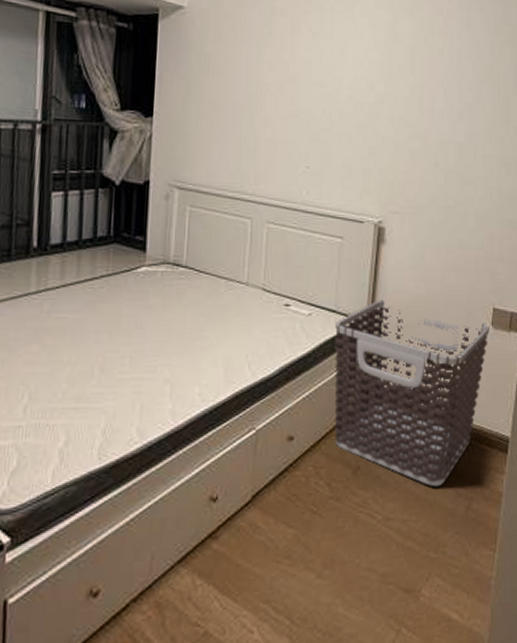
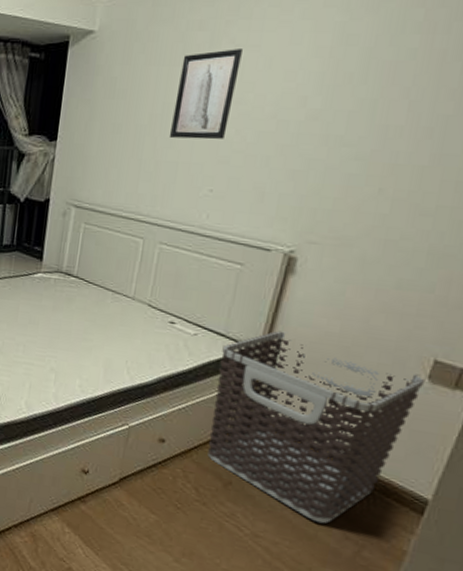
wall art: none [264,36,319,119] -> present [168,49,243,140]

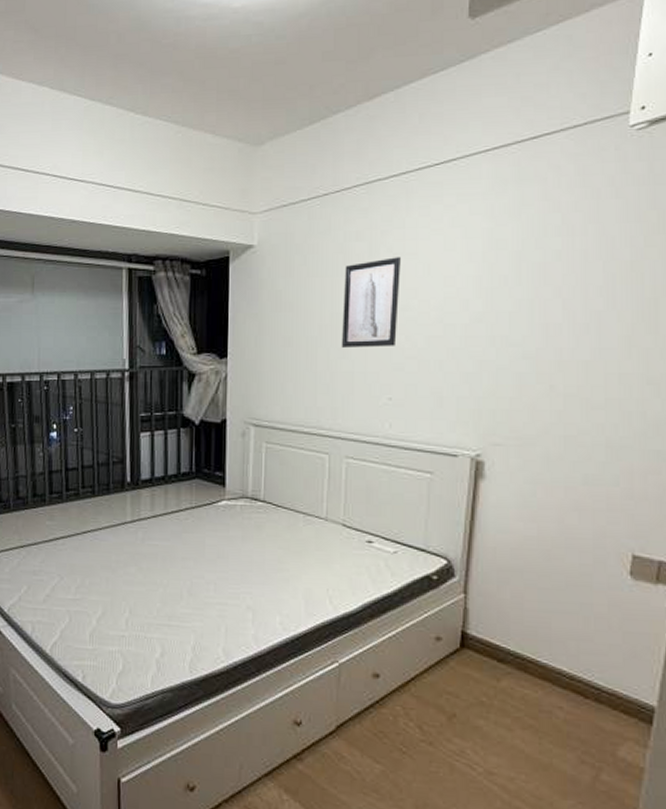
clothes hamper: present [207,331,426,524] -> none [425,540,628,749]

